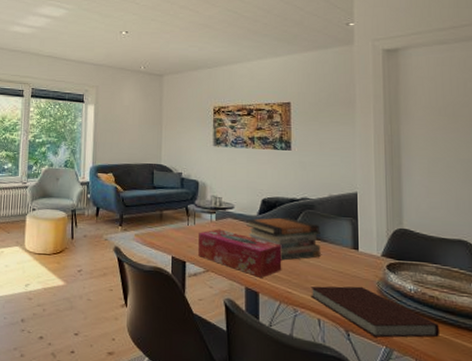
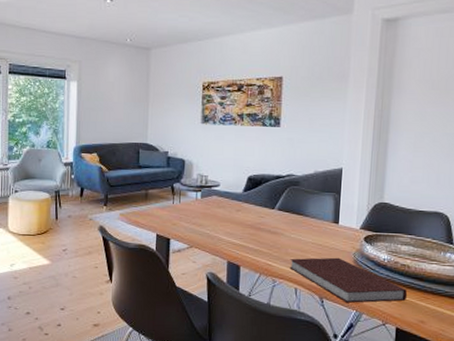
tissue box: present [198,229,282,278] -> none [183,206,265,252]
book stack: present [245,217,321,261] -> none [230,194,303,235]

